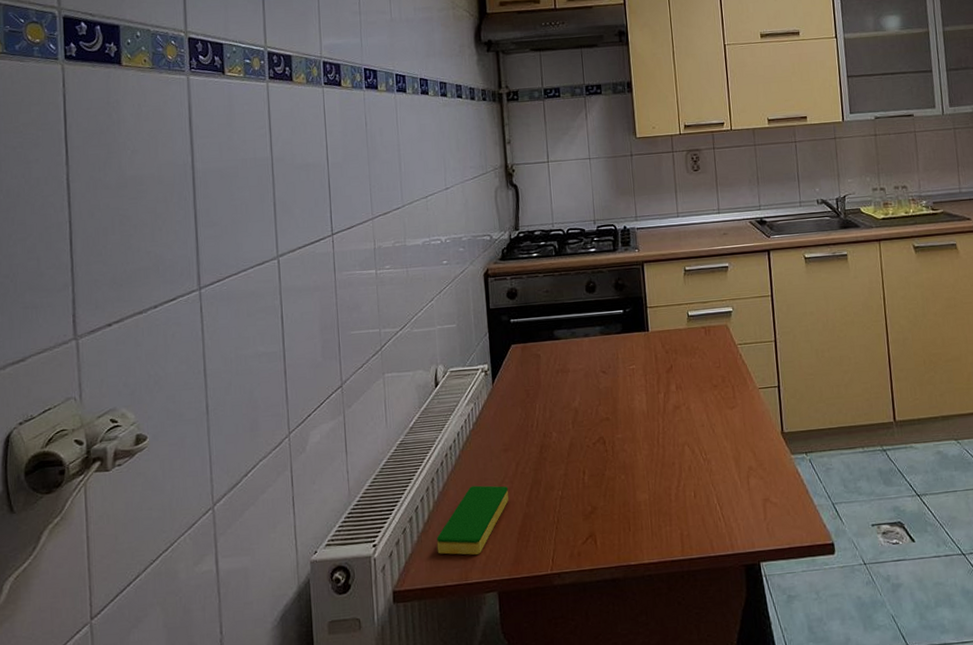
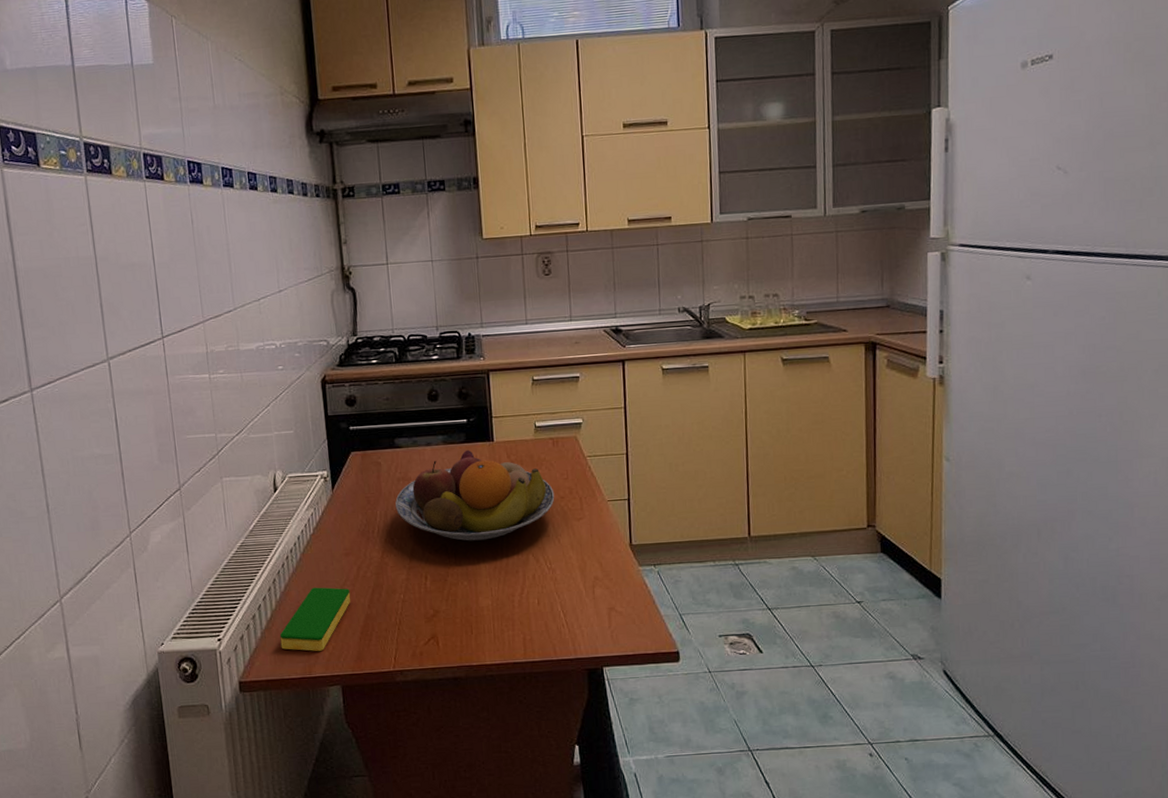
fruit bowl: none [554,340,708,433] -> present [395,449,555,541]

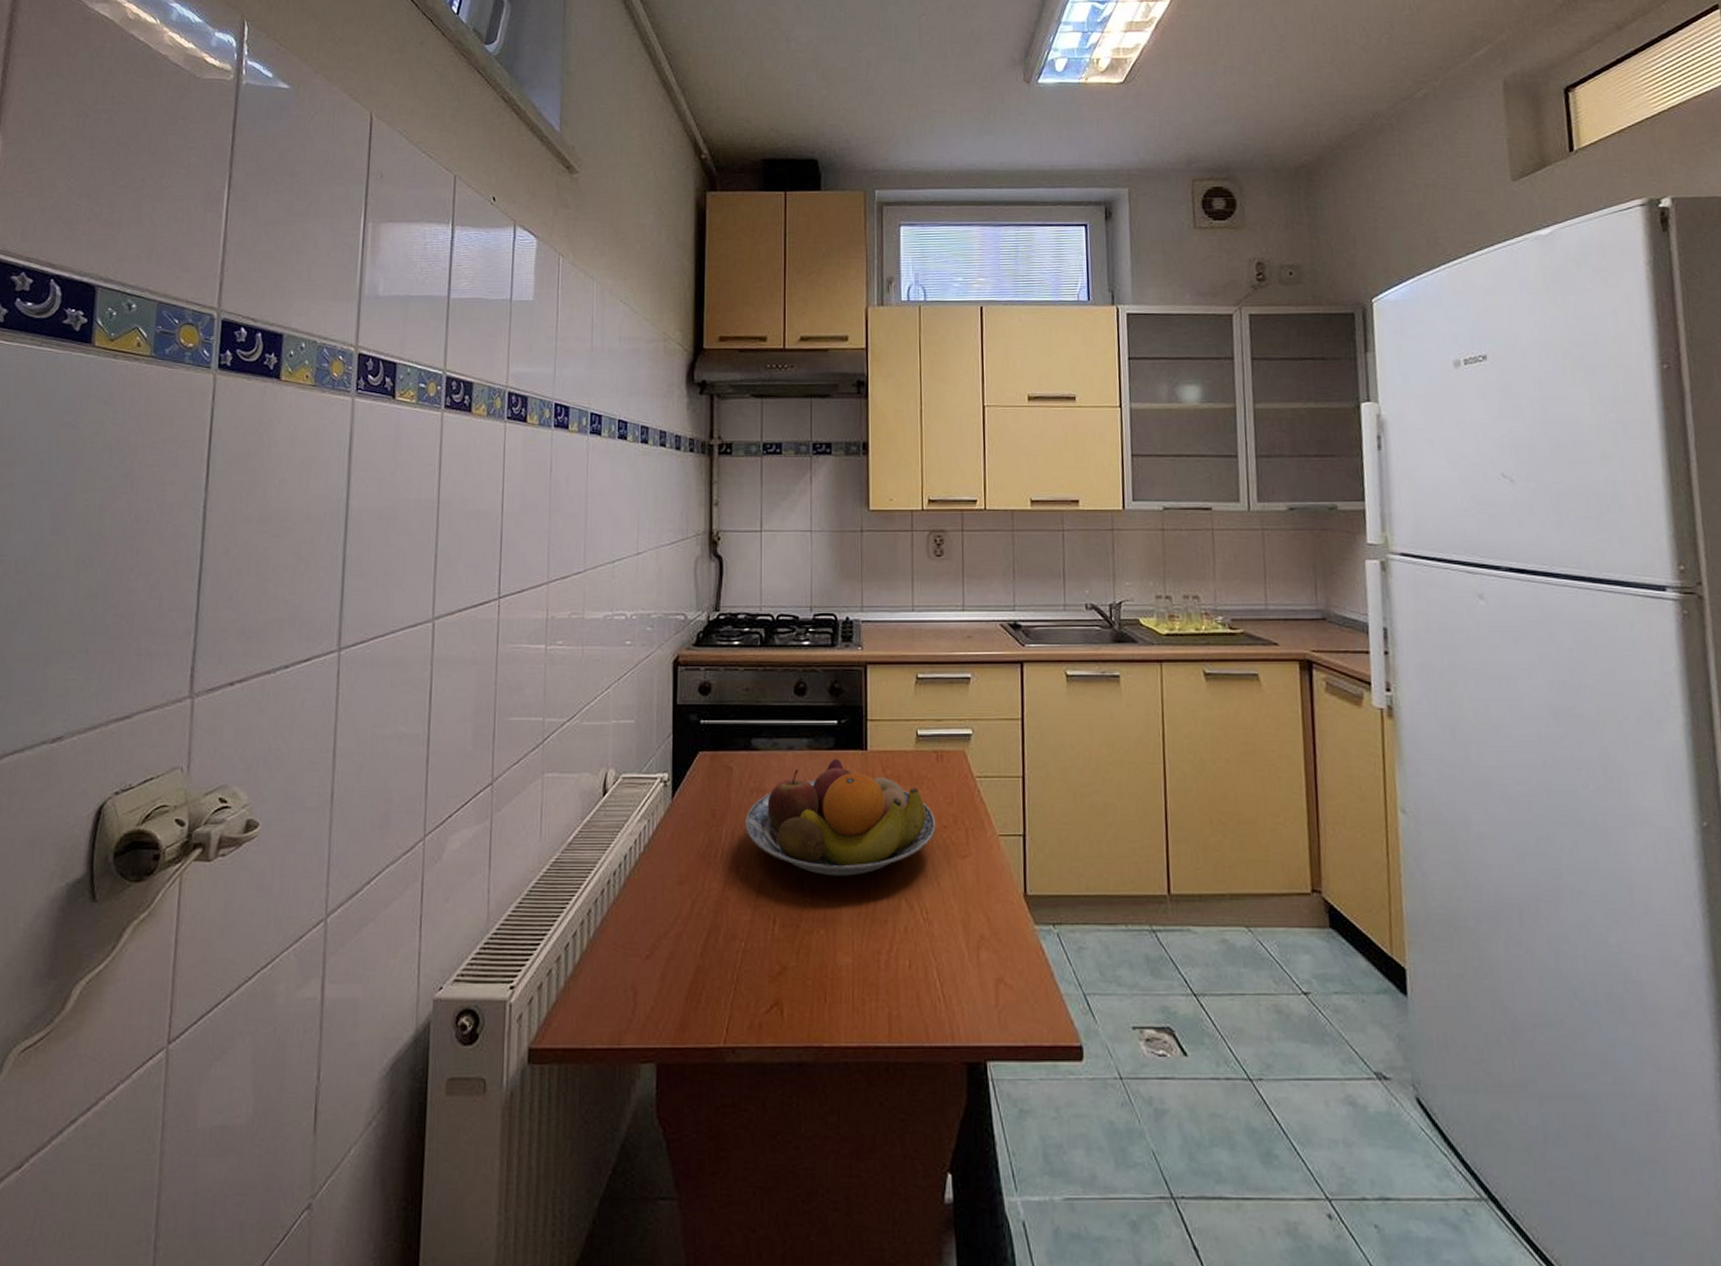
dish sponge: present [279,587,351,651] -> none [587,924,681,1012]

